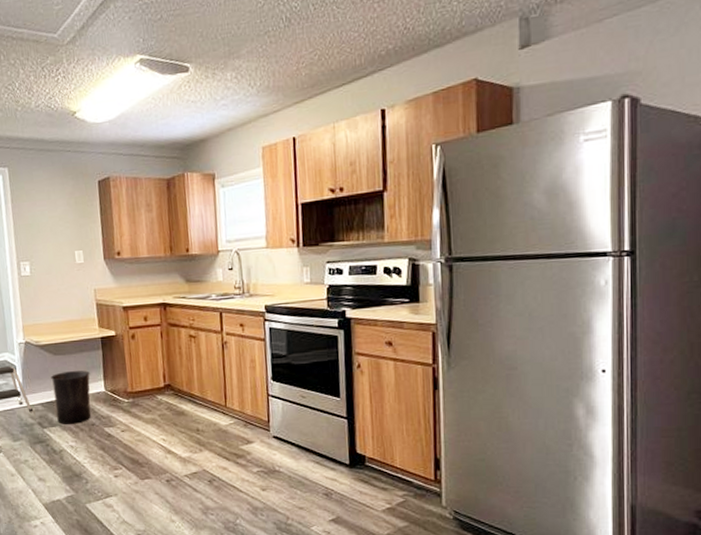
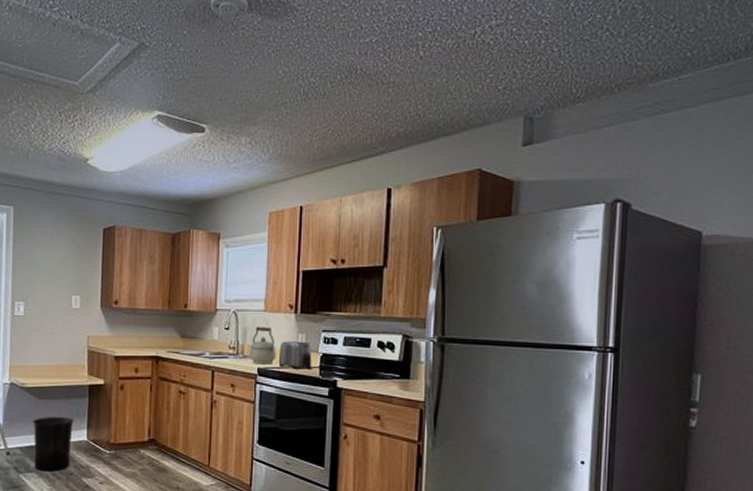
kettle: none [255,263,283,302] -> present [249,327,277,365]
toaster: none [284,274,319,303] -> present [278,341,312,369]

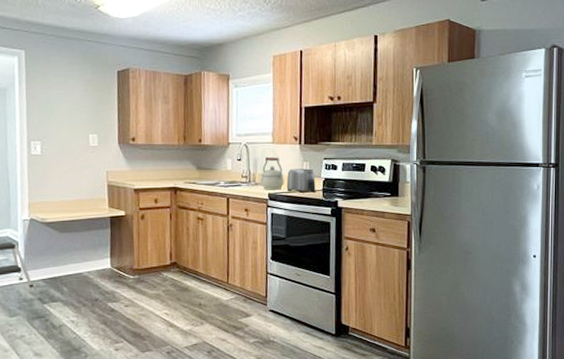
waste bin: present [33,417,74,472] -> none [55,248,97,300]

